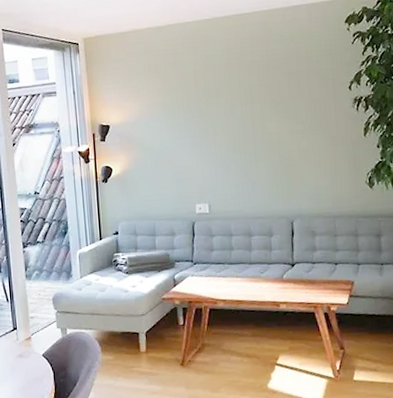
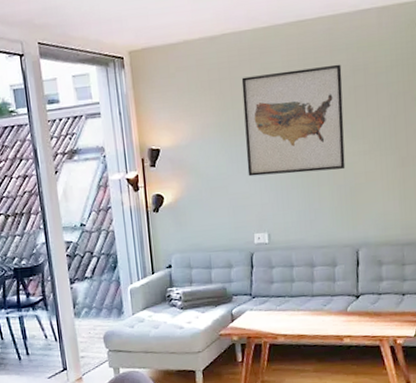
wall art: none [185,52,280,152] -> present [241,64,346,177]

